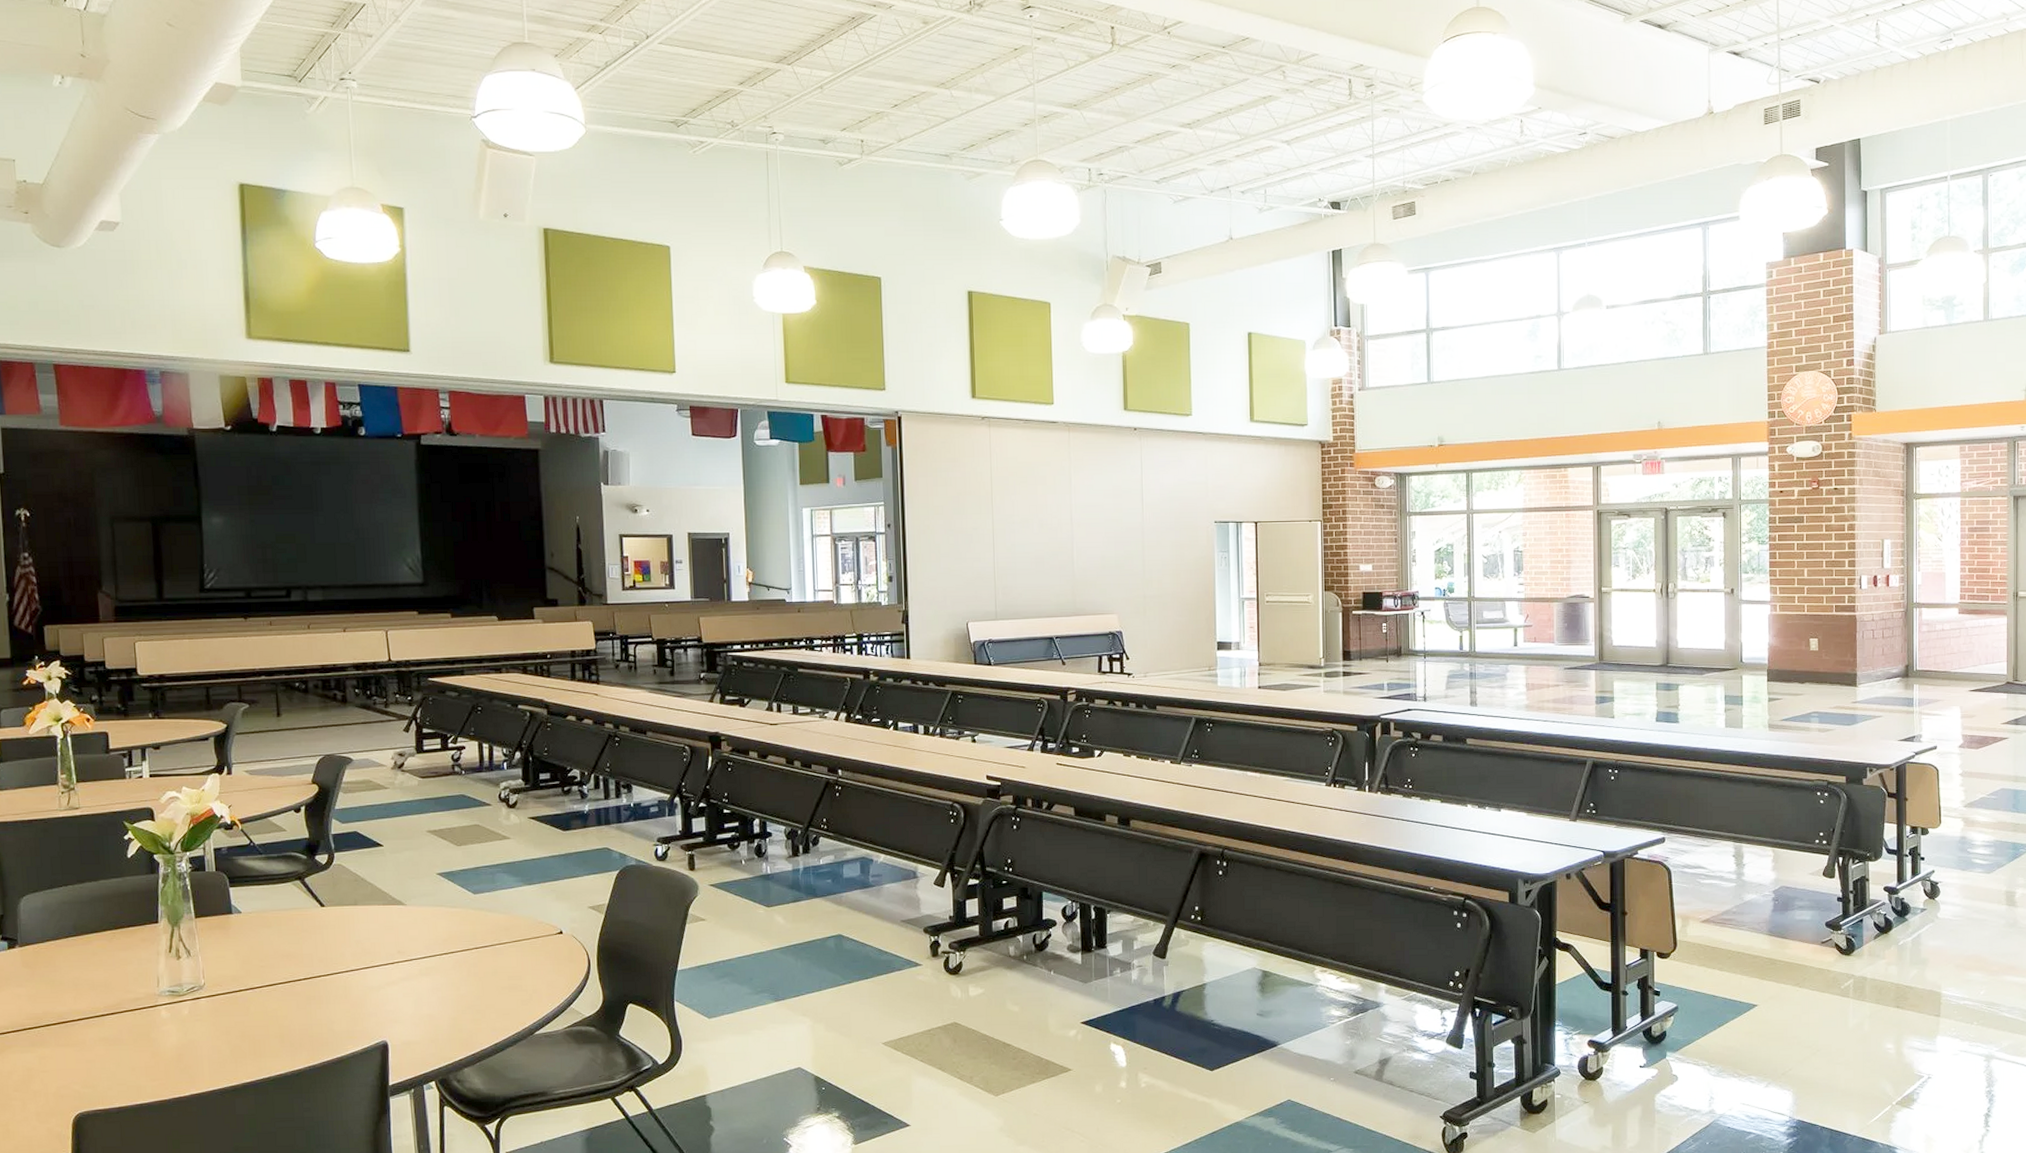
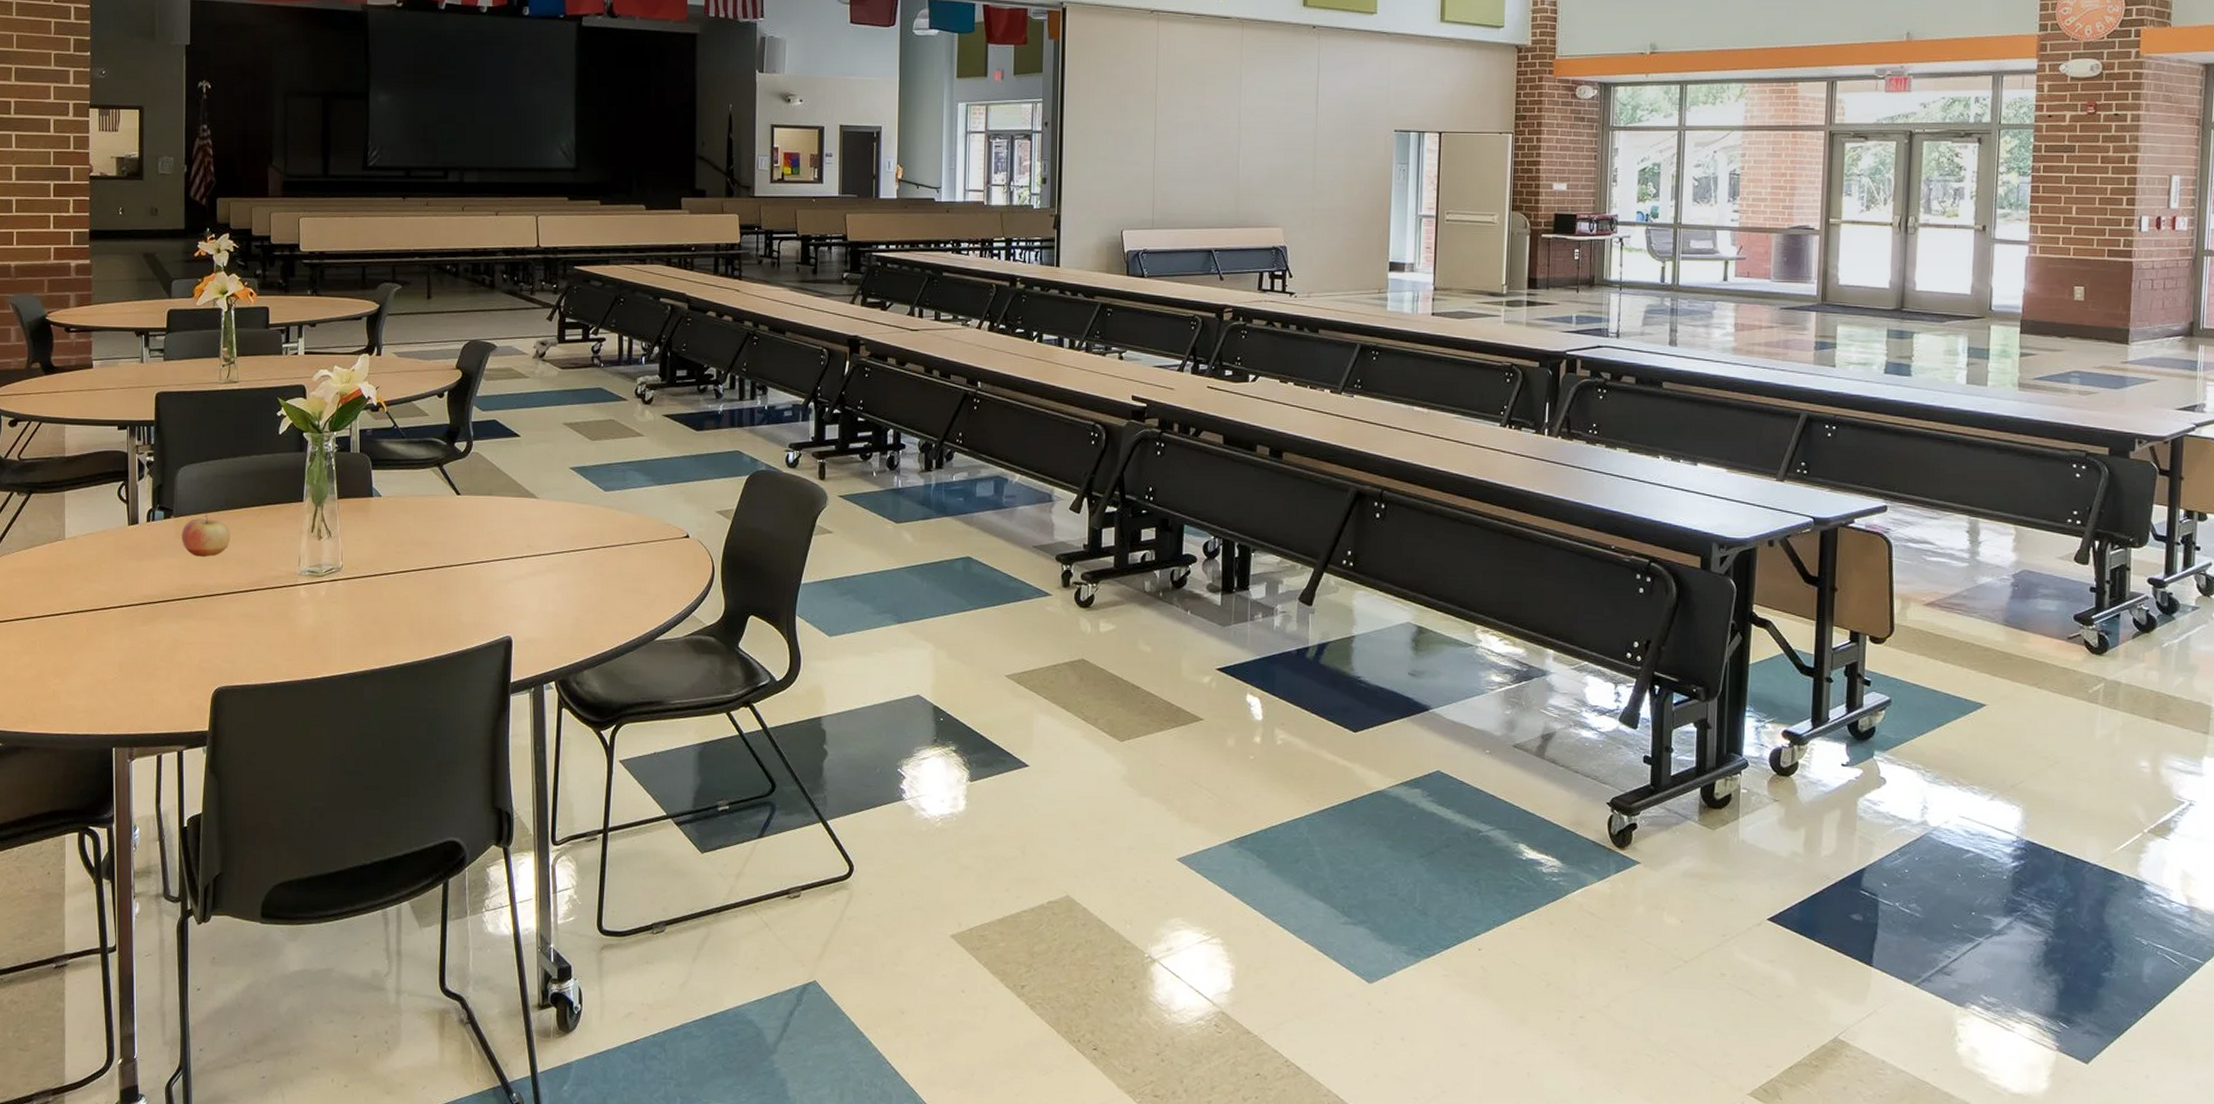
apple: none [28,942,82,985] -> present [182,514,230,557]

